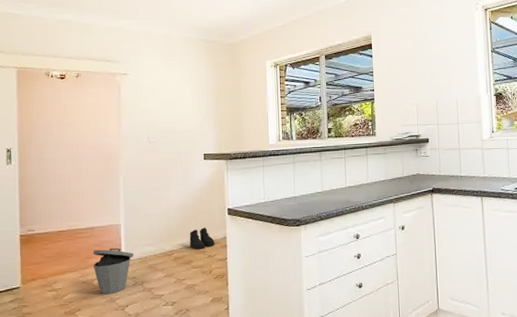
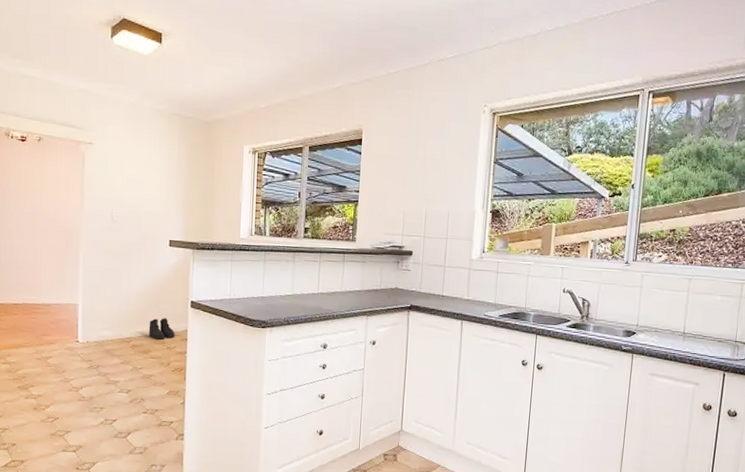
trash can: present [93,247,135,295] -> none [48,327,91,374]

